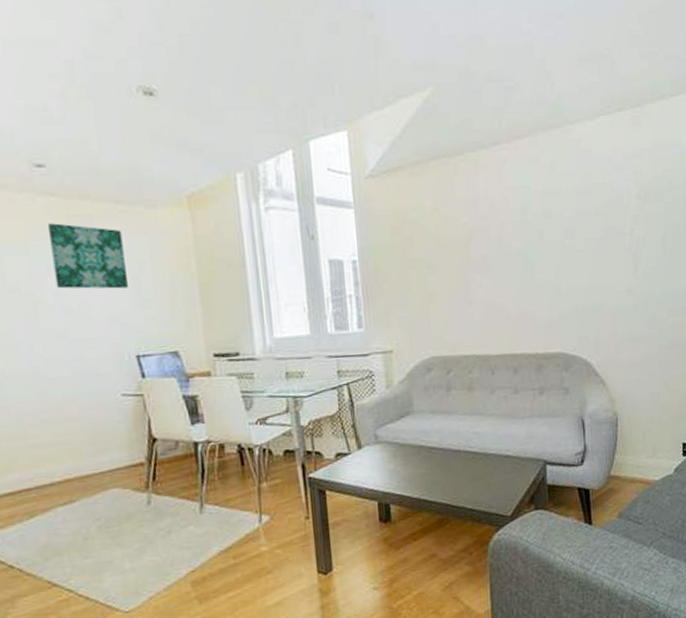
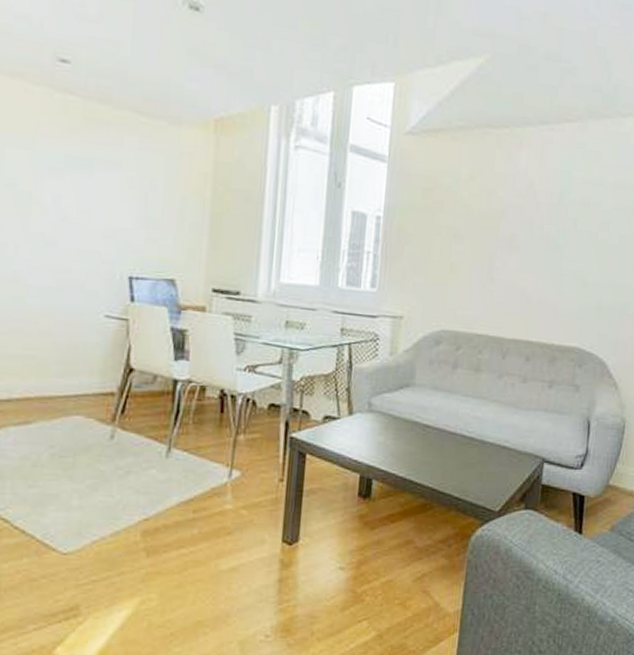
wall art: present [47,223,129,289] -> none [57,122,138,204]

